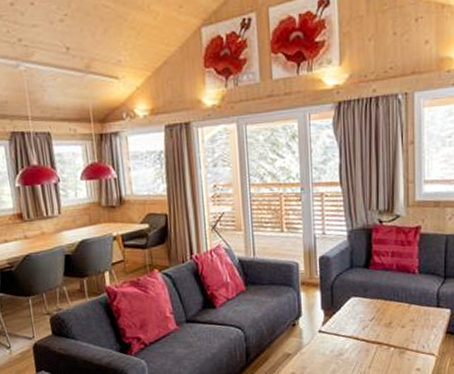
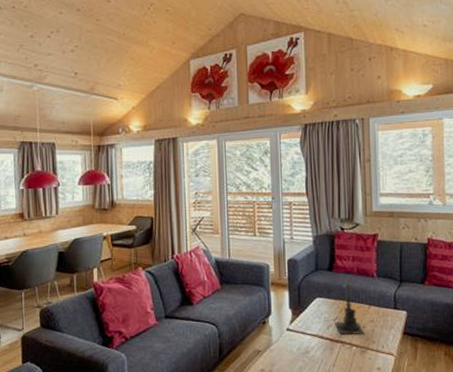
candle holder: none [371,278,403,336] -> present [335,280,364,335]

